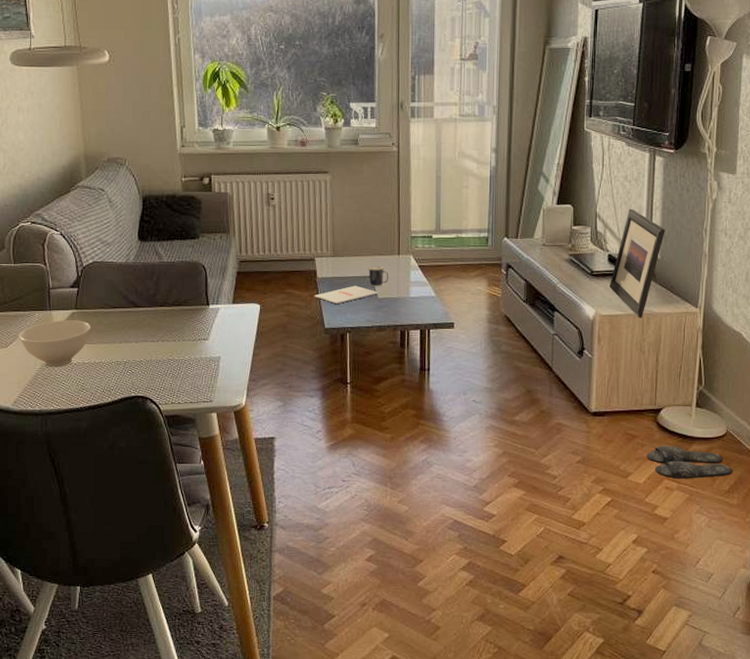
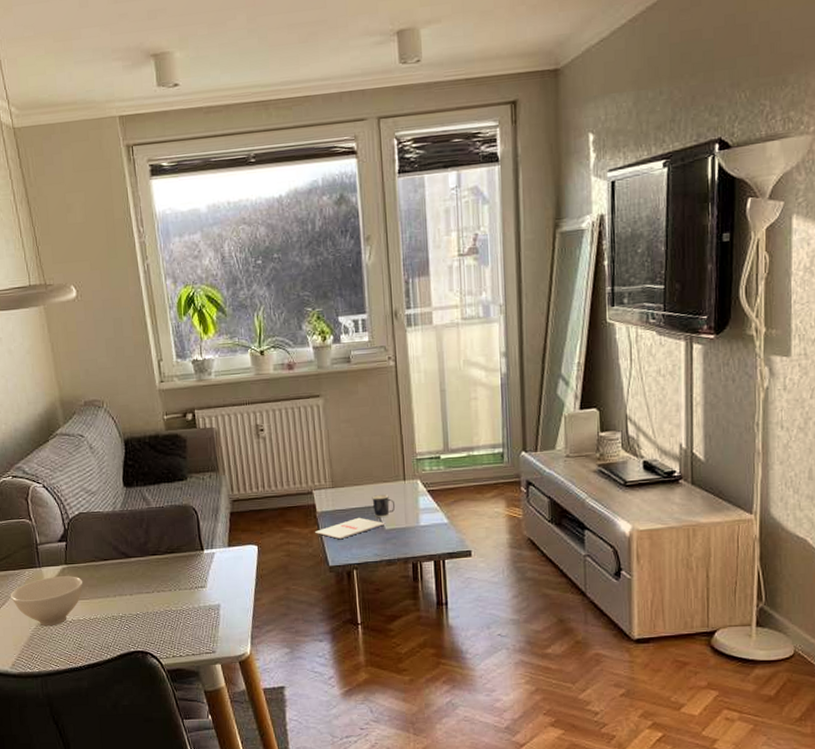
picture frame: present [610,208,665,317] -> none [647,406,709,530]
slippers: present [646,445,733,479] -> none [701,671,804,708]

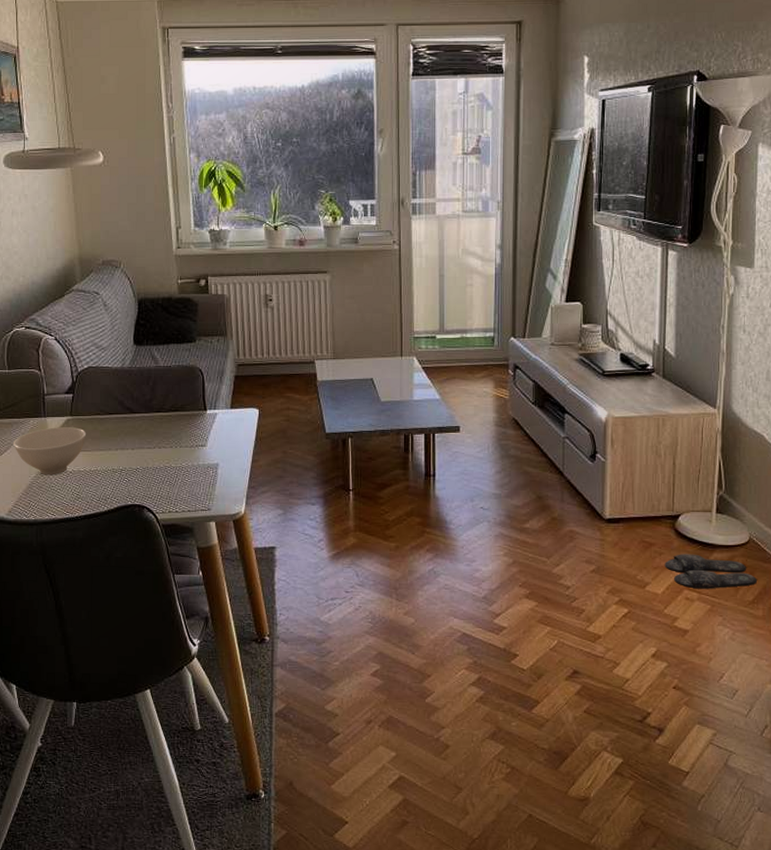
magazine: present [314,517,386,540] -> none [314,388,381,409]
mug: present [372,495,396,518] -> none [370,369,392,391]
slippers: none [701,671,804,708] -> present [665,554,757,589]

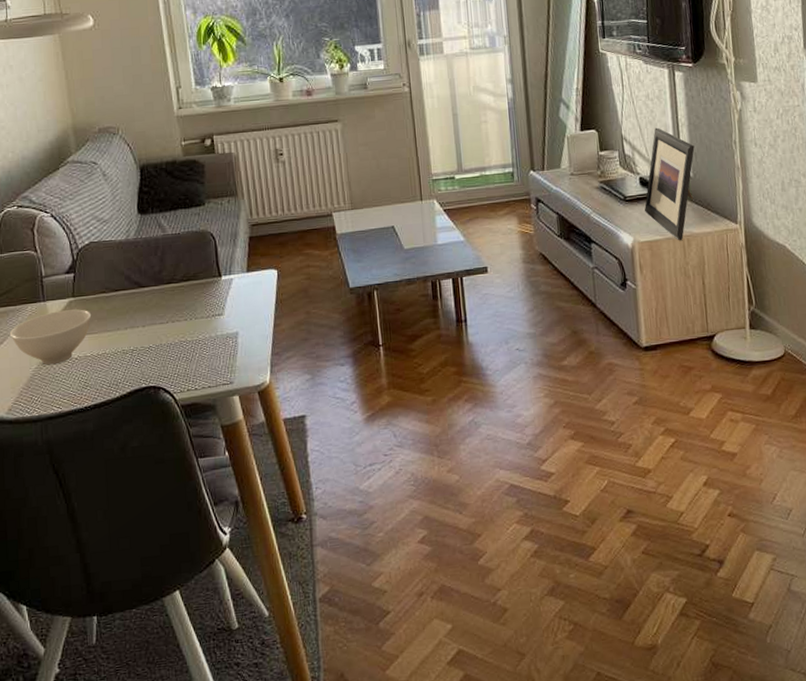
picture frame: none [622,305,680,419] -> present [645,127,695,240]
slippers: present [665,554,757,589] -> none [706,373,797,409]

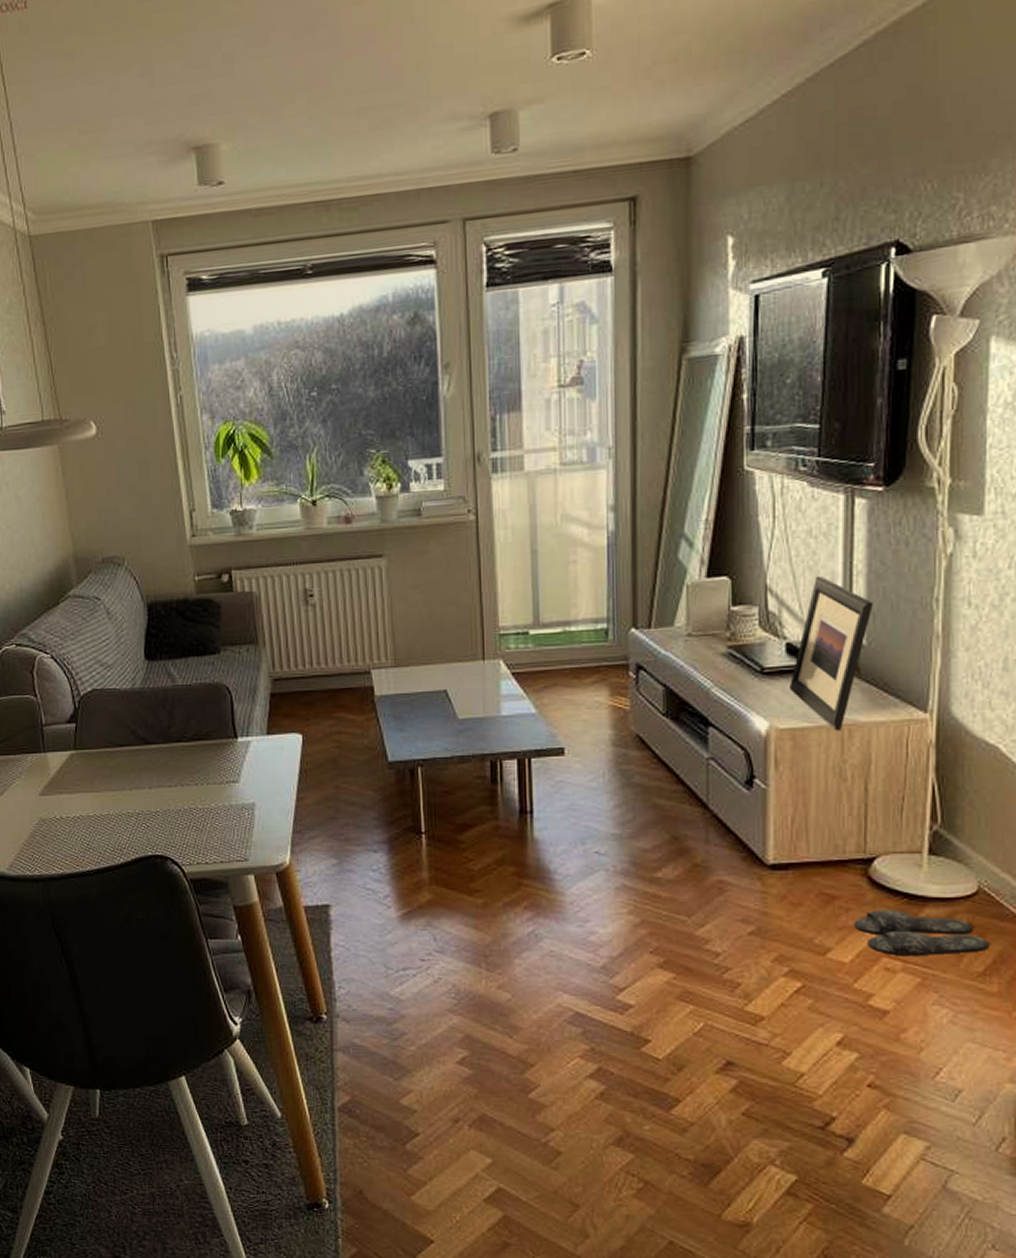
bowl: present [9,309,92,366] -> none [9,764,95,822]
slippers: none [706,373,797,409] -> present [854,910,989,957]

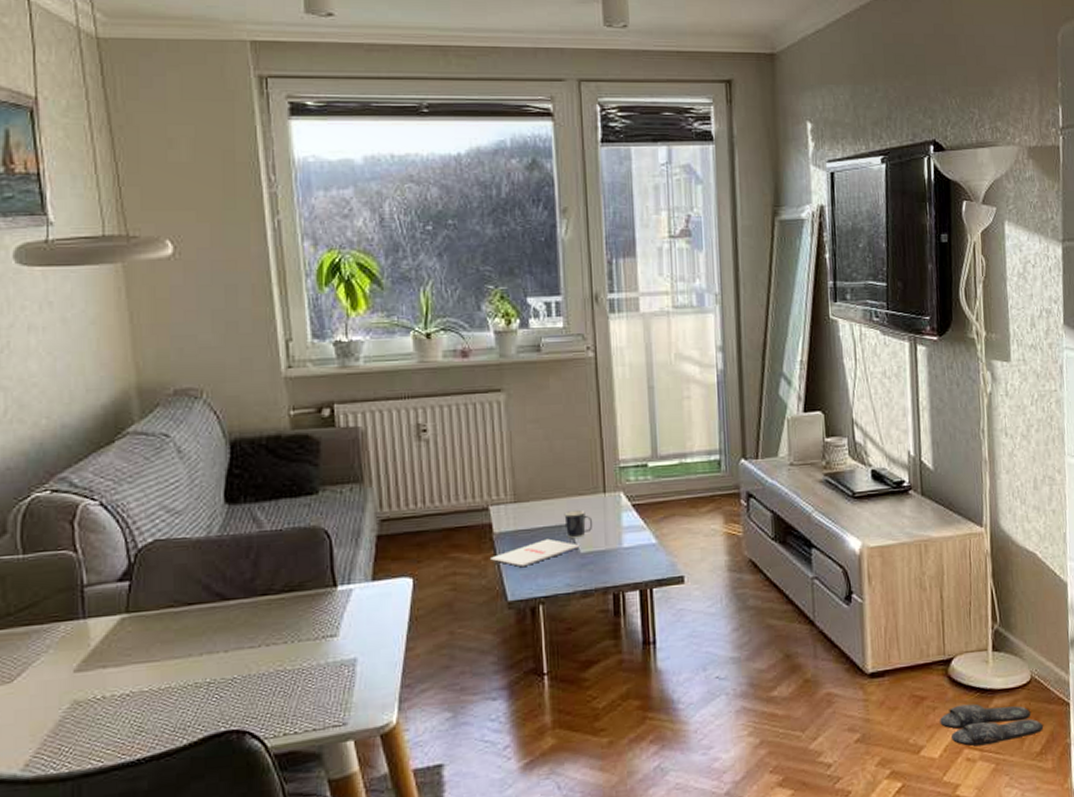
magazine: none [371,703,459,730] -> present [489,538,581,568]
mug: none [443,677,472,705] -> present [564,510,593,540]
picture frame: present [790,576,873,730] -> none [876,411,937,546]

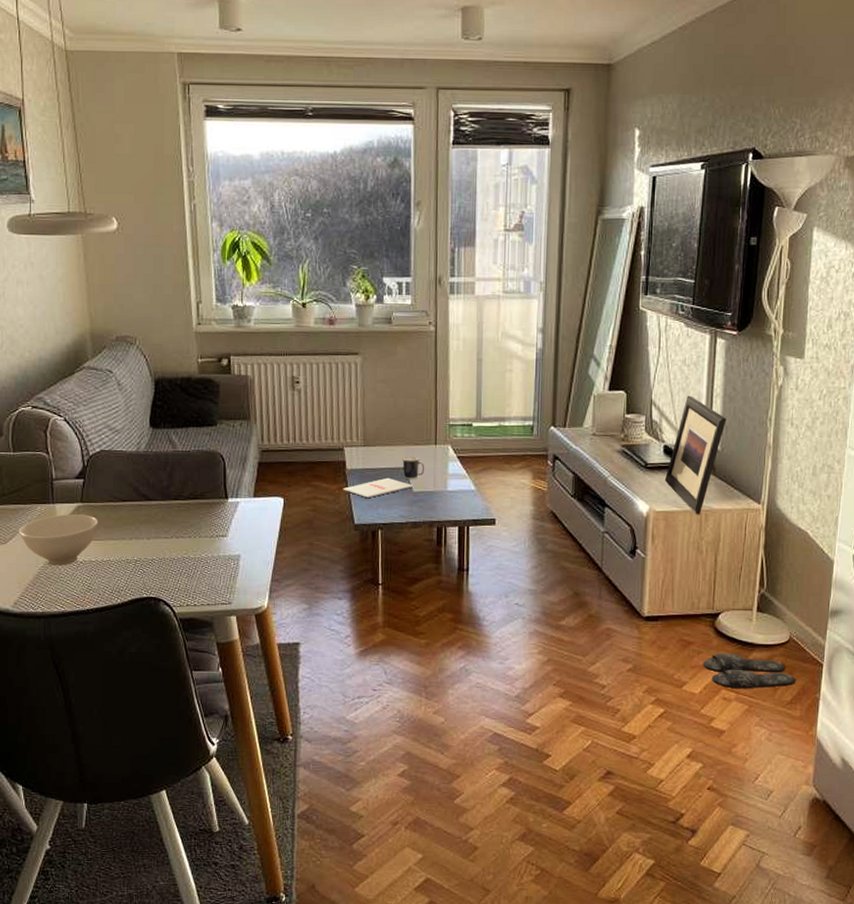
bowl: none [31,629,153,705] -> present [18,514,99,566]
picture frame: none [876,411,937,546] -> present [665,395,726,514]

